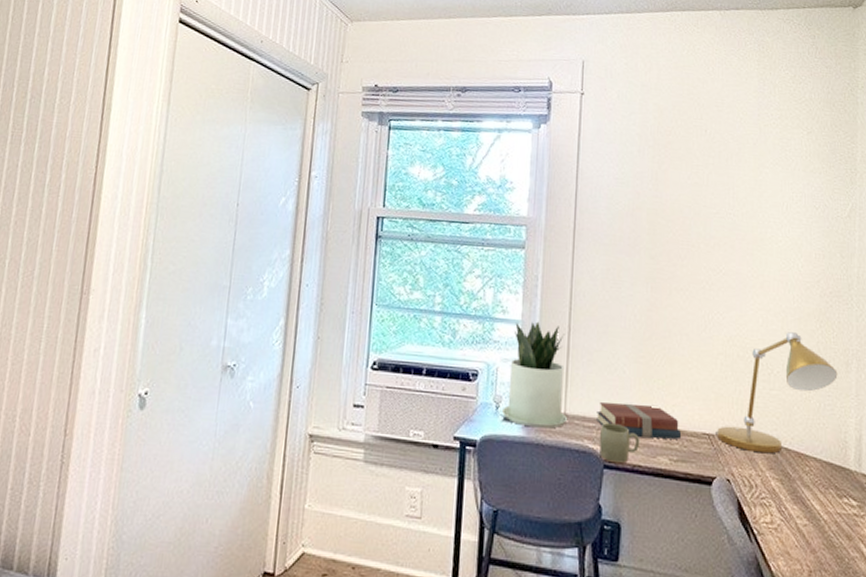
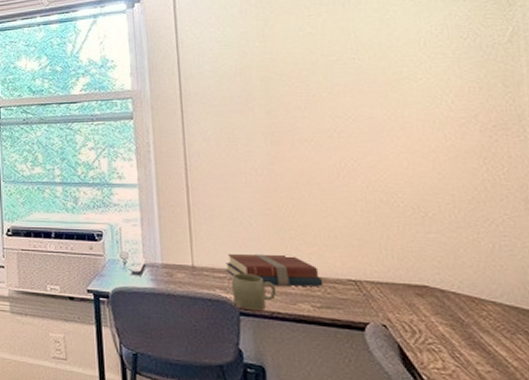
planter: present [501,321,568,429] -> none [129,183,197,280]
desk lamp: present [714,332,838,454] -> none [362,172,515,299]

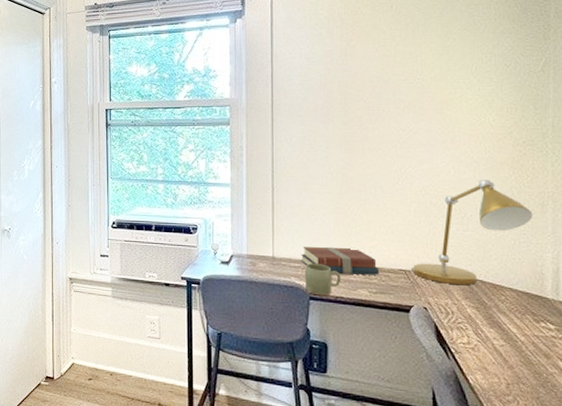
desk lamp: none [362,172,515,299] -> present [410,180,533,286]

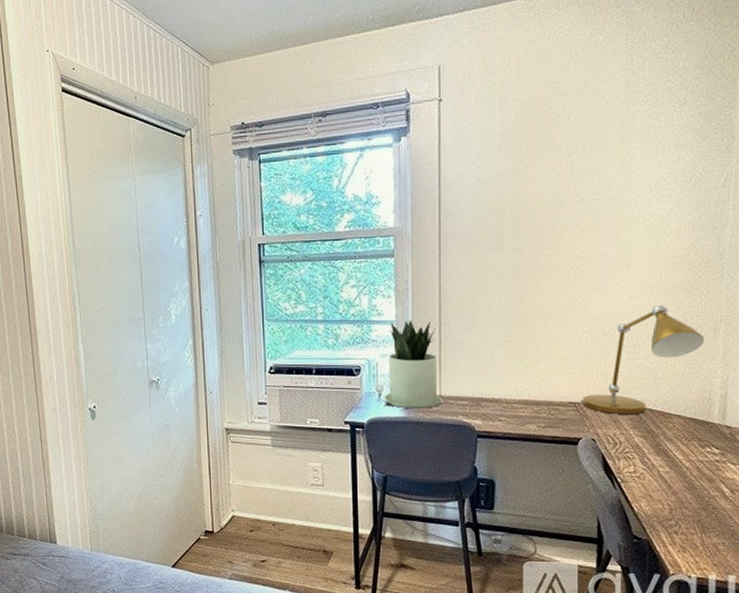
planter: none [219,183,276,269] -> present [383,320,443,409]
books: present [301,246,380,275] -> none [469,382,549,409]
mug: present [304,263,342,296] -> none [472,400,510,433]

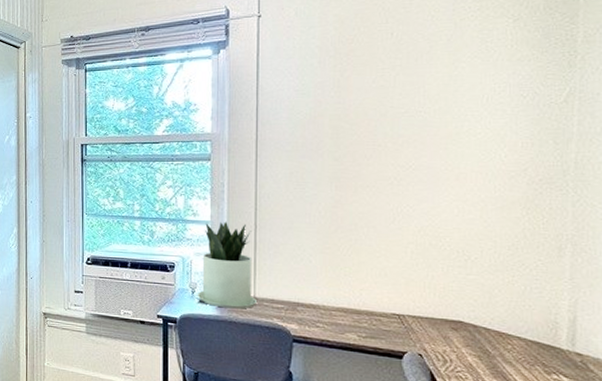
desk lamp: present [580,305,705,415] -> none [405,220,548,333]

